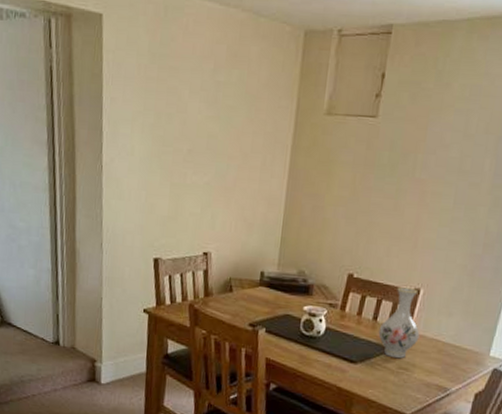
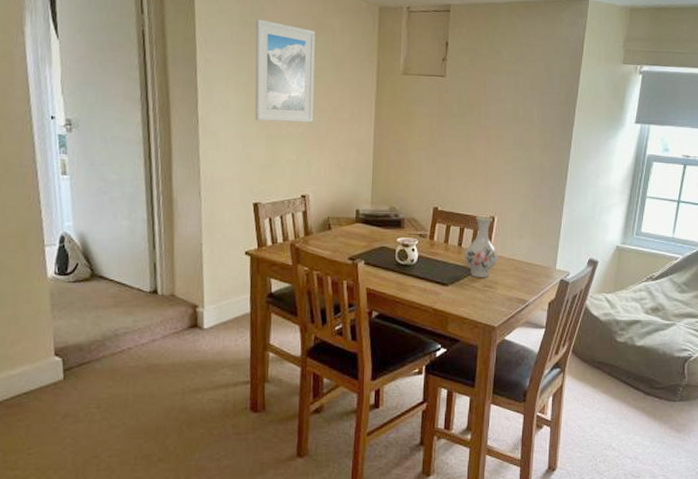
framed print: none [159,50,229,171] -> present [255,19,315,123]

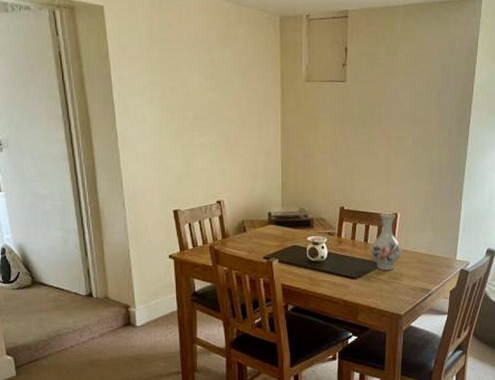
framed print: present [255,19,315,123] -> none [163,35,224,133]

